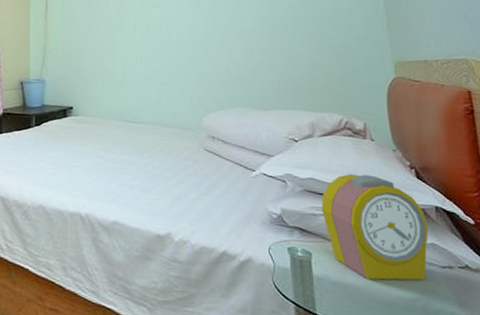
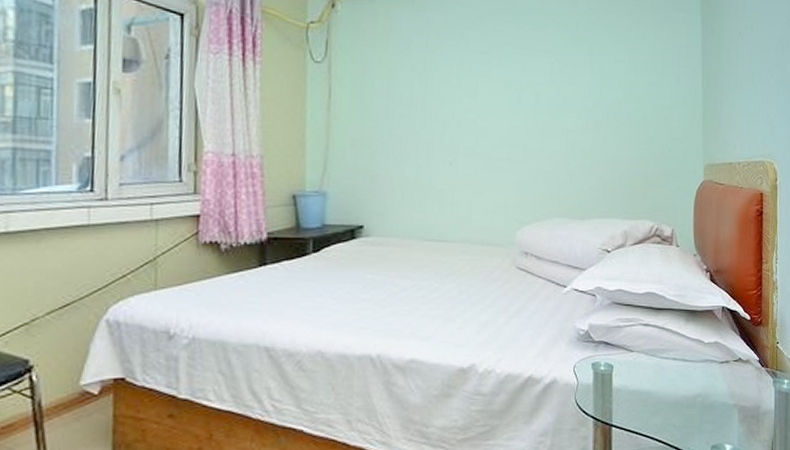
alarm clock: present [321,173,429,281] -> none [625,281,714,384]

